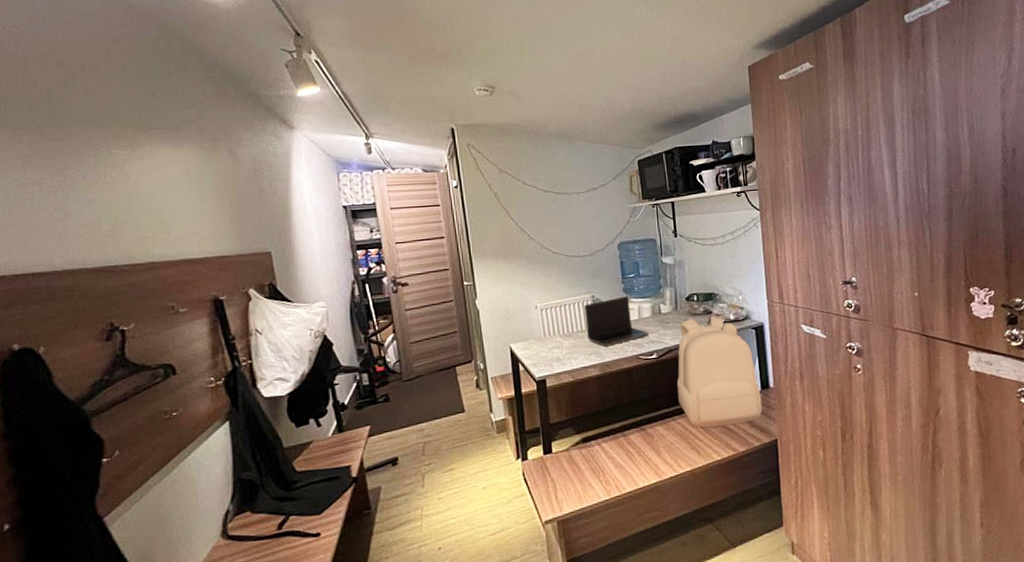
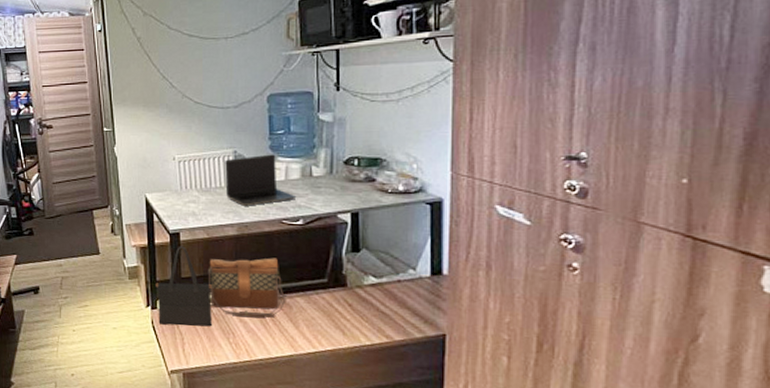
tote bag: none [525,392,582,475] -> present [155,246,212,327]
shoulder bag: none [575,392,648,454] -> present [207,258,286,318]
backpack: present [677,316,763,428] -> none [323,184,430,310]

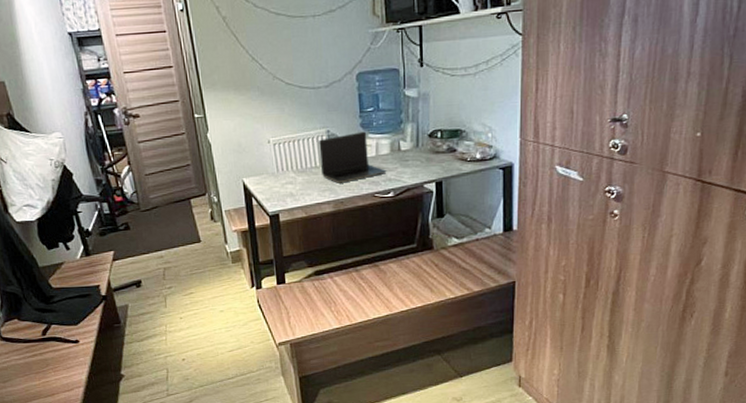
tote bag: present [155,246,212,327] -> none [259,226,314,302]
shoulder bag: present [207,258,286,318] -> none [308,229,381,287]

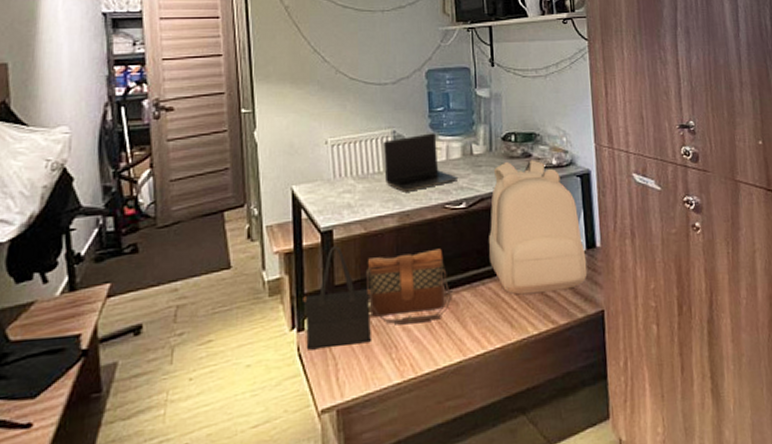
tote bag: none [259,226,314,302] -> present [303,246,371,350]
shoulder bag: none [308,229,381,287] -> present [365,248,452,325]
backpack: none [413,154,503,268] -> present [488,160,588,295]

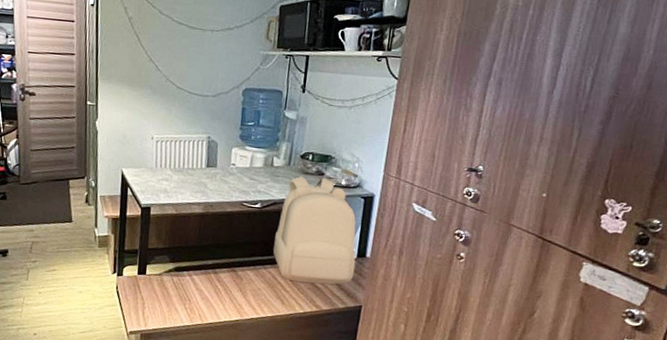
tote bag: present [303,246,371,350] -> none [123,219,175,294]
shoulder bag: present [365,248,452,325] -> none [172,233,239,288]
laptop computer: present [383,133,459,192] -> none [197,142,258,188]

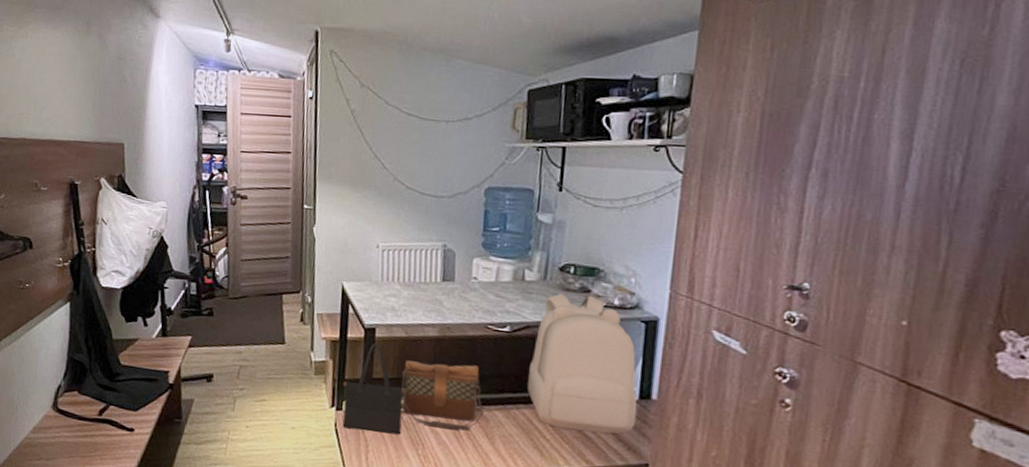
tote bag: none [123,219,175,294] -> present [342,342,405,435]
shoulder bag: none [172,233,239,288] -> present [401,360,484,430]

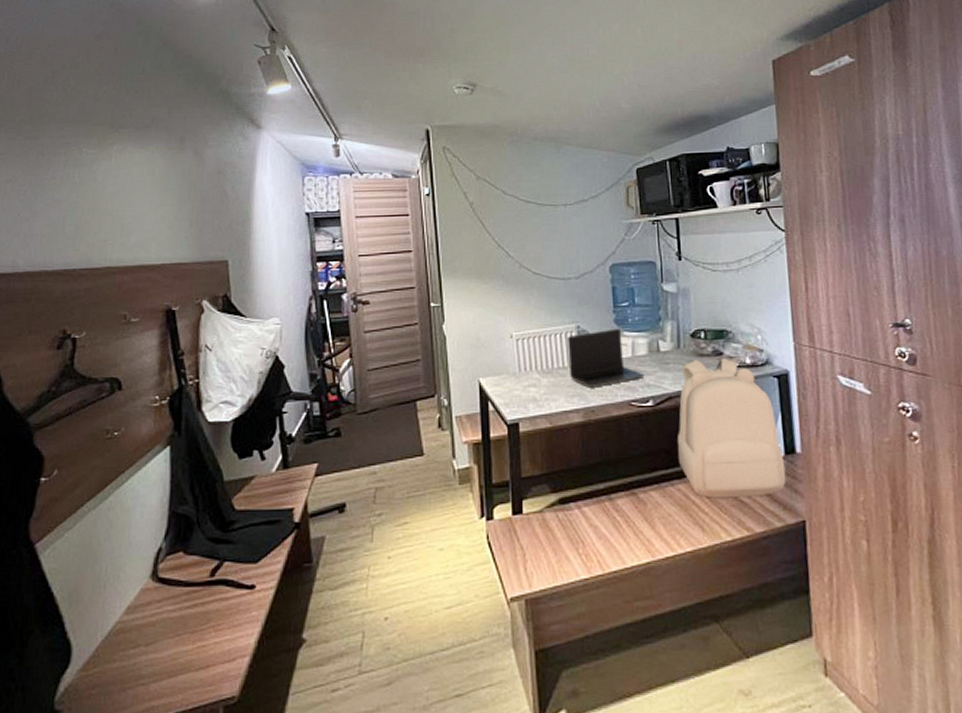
tote bag: present [342,342,405,435] -> none [491,438,558,539]
shoulder bag: present [401,360,484,430] -> none [551,446,640,521]
laptop computer: none [430,252,506,307] -> present [567,328,645,388]

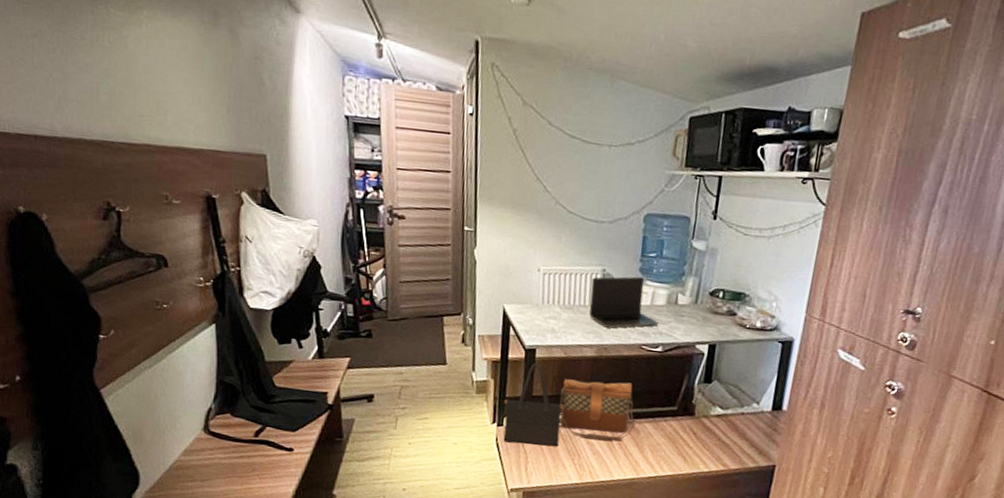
tote bag: none [491,438,558,539] -> present [503,362,563,447]
shoulder bag: none [551,446,640,521] -> present [559,379,636,441]
backpack: present [677,358,786,499] -> none [675,317,772,441]

